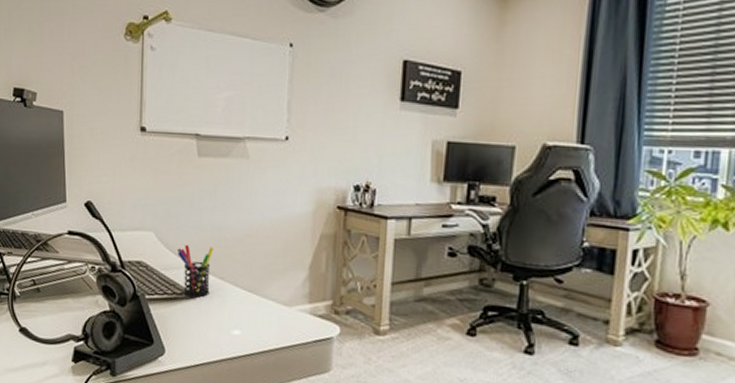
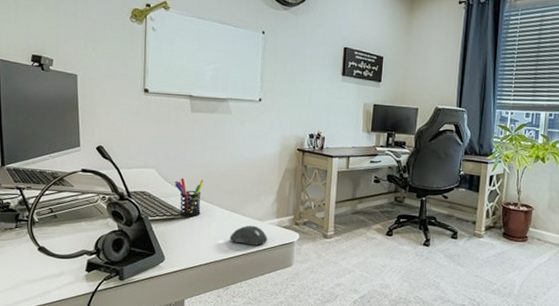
computer mouse: none [246,311,297,342] -> present [229,225,268,247]

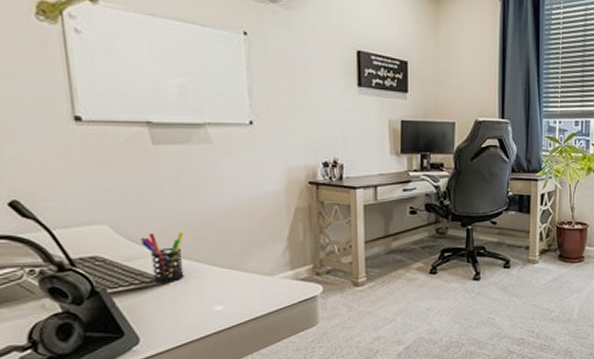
computer mouse: present [229,225,268,247] -> none [229,282,282,308]

